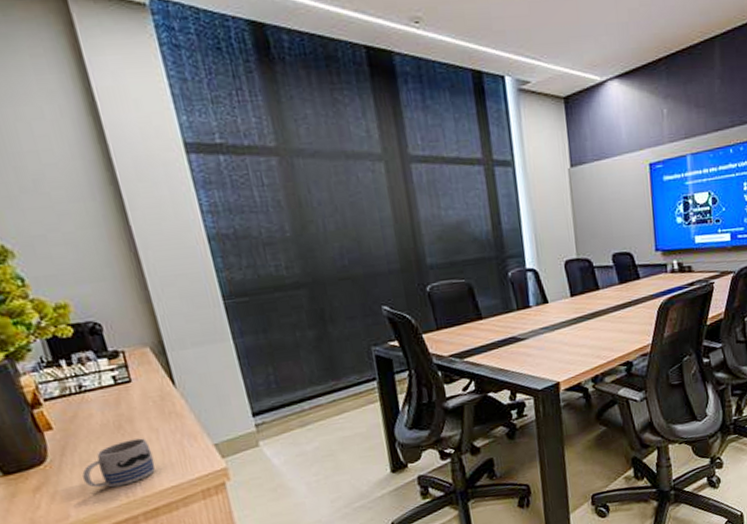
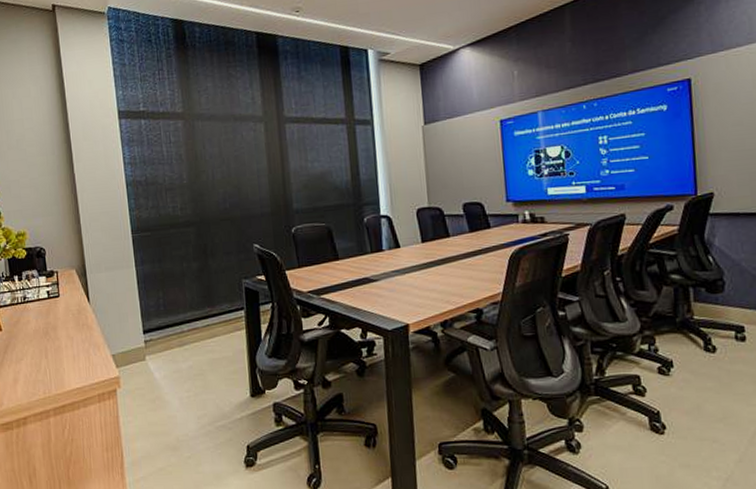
mug: present [82,438,155,488] -> none [16,344,67,384]

